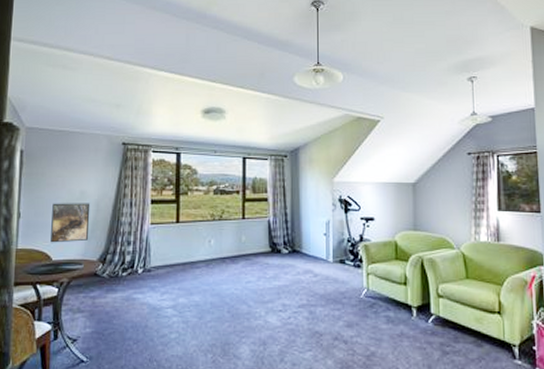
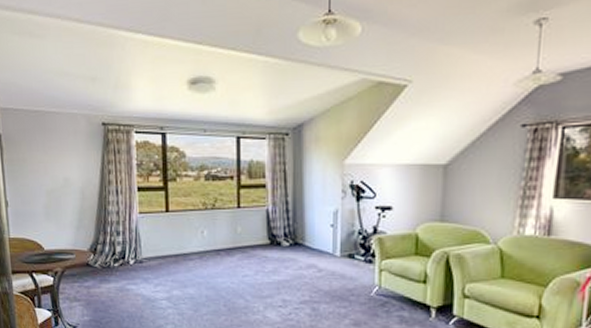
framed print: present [50,203,91,243] -> none [38,191,78,233]

